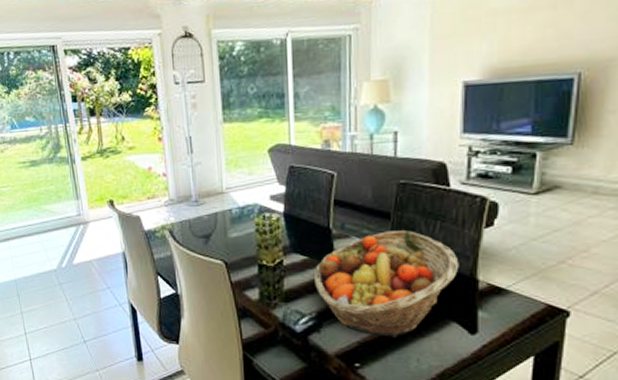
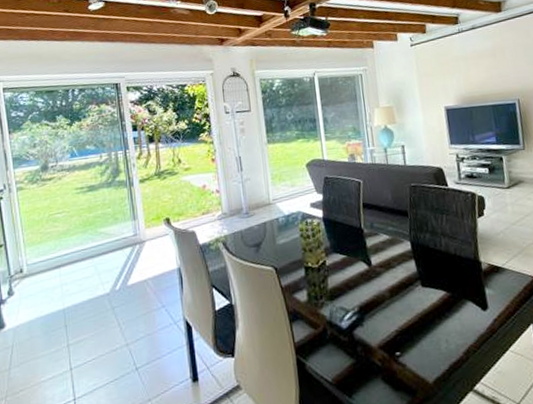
fruit basket: present [313,230,459,339] -> none [352,224,465,323]

